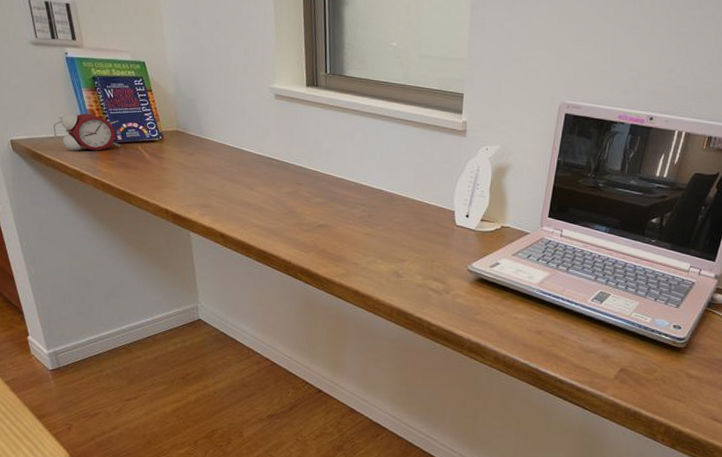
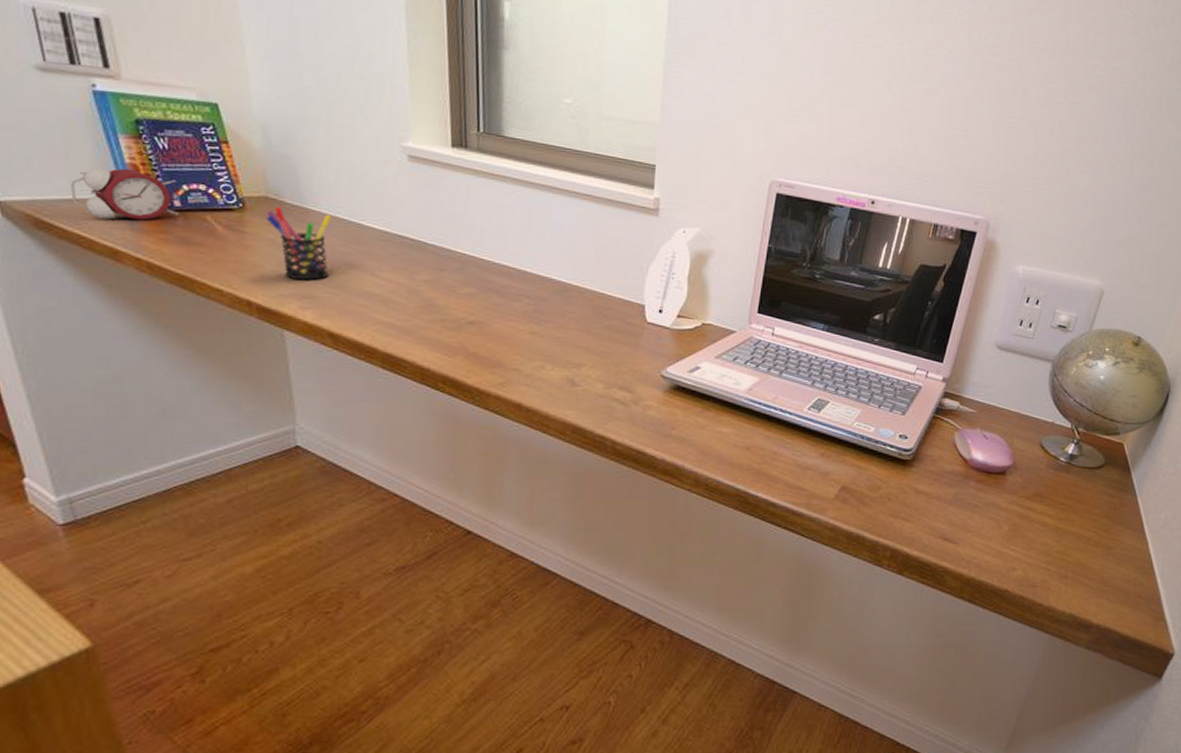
pen holder: none [177,137,222,193] -> present [266,206,332,280]

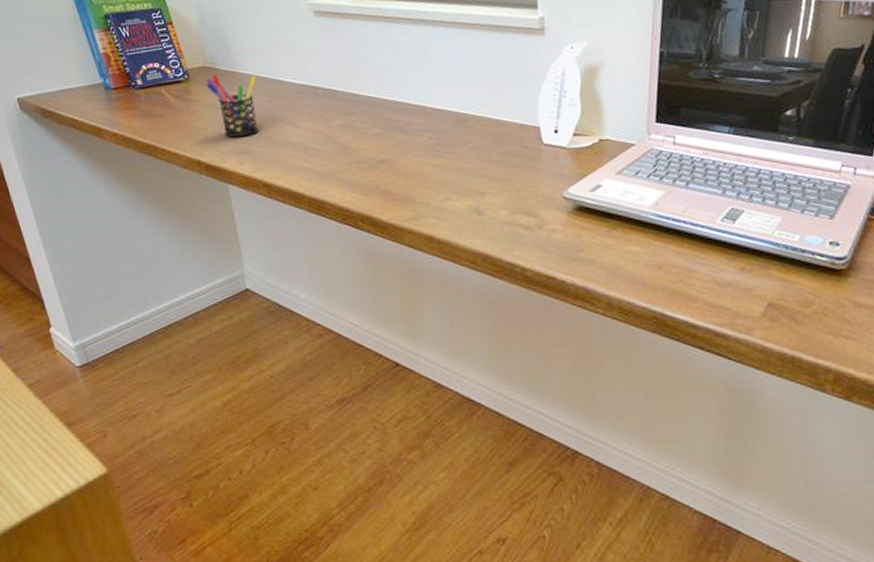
alarm clock: present [70,167,178,221] -> none [63,57,141,103]

